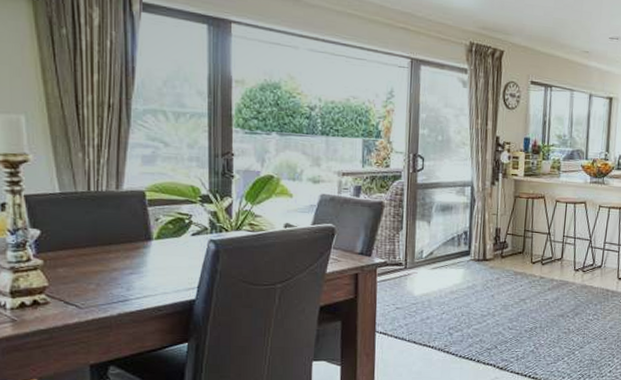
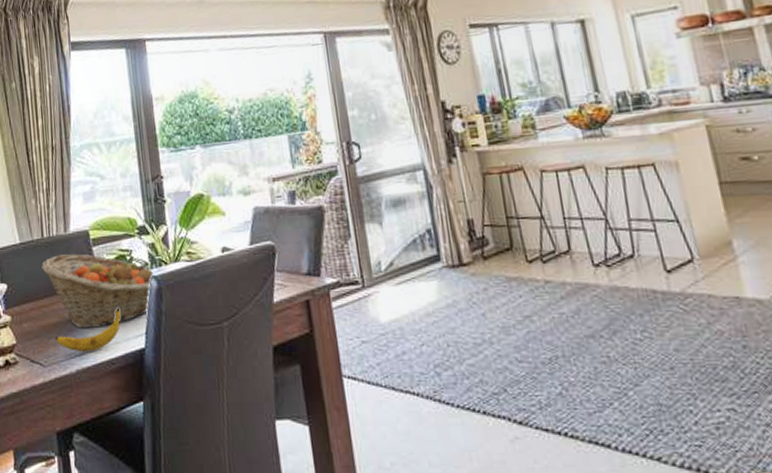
fruit basket: none [85,209,215,279] -> present [41,254,156,328]
banana: none [97,263,173,299] -> present [56,308,121,353]

